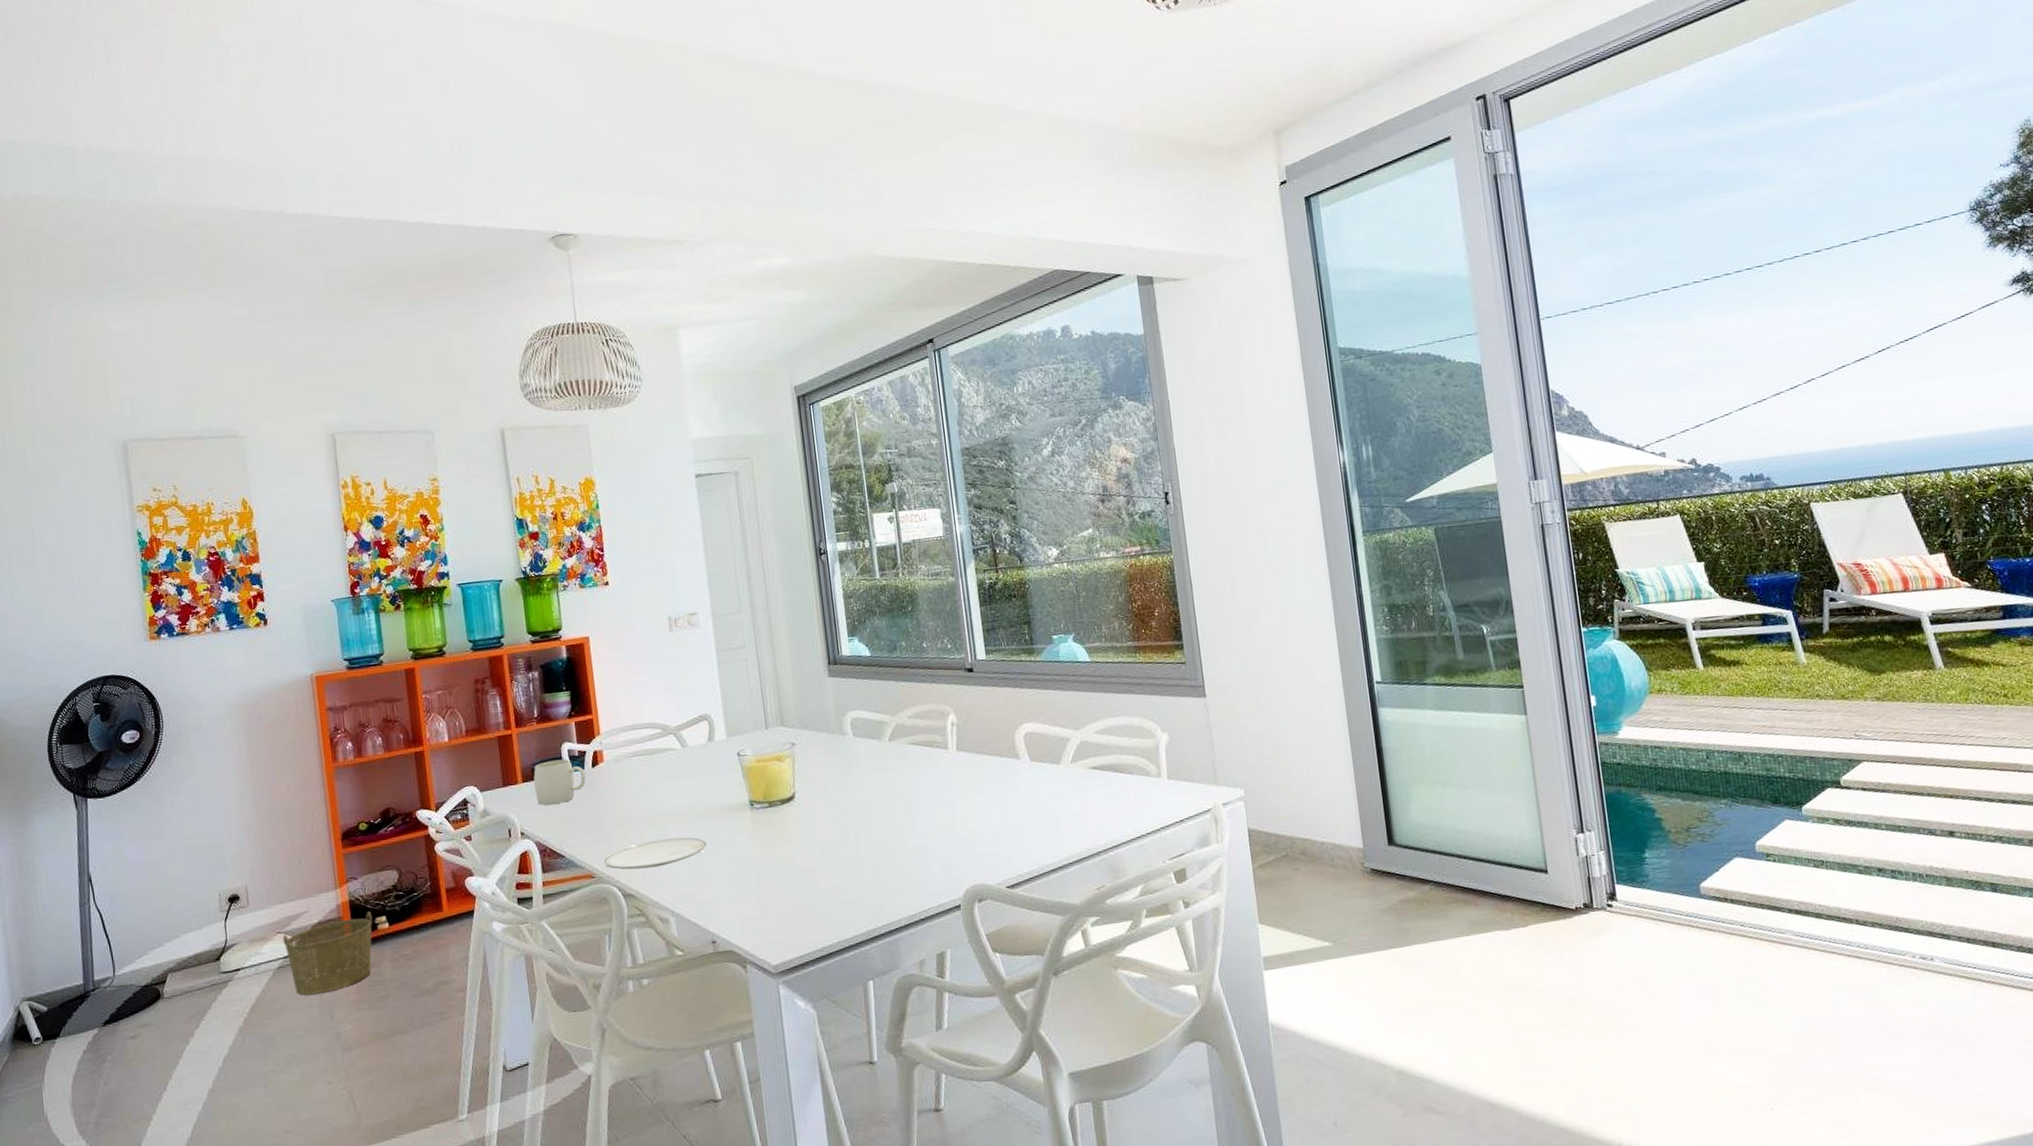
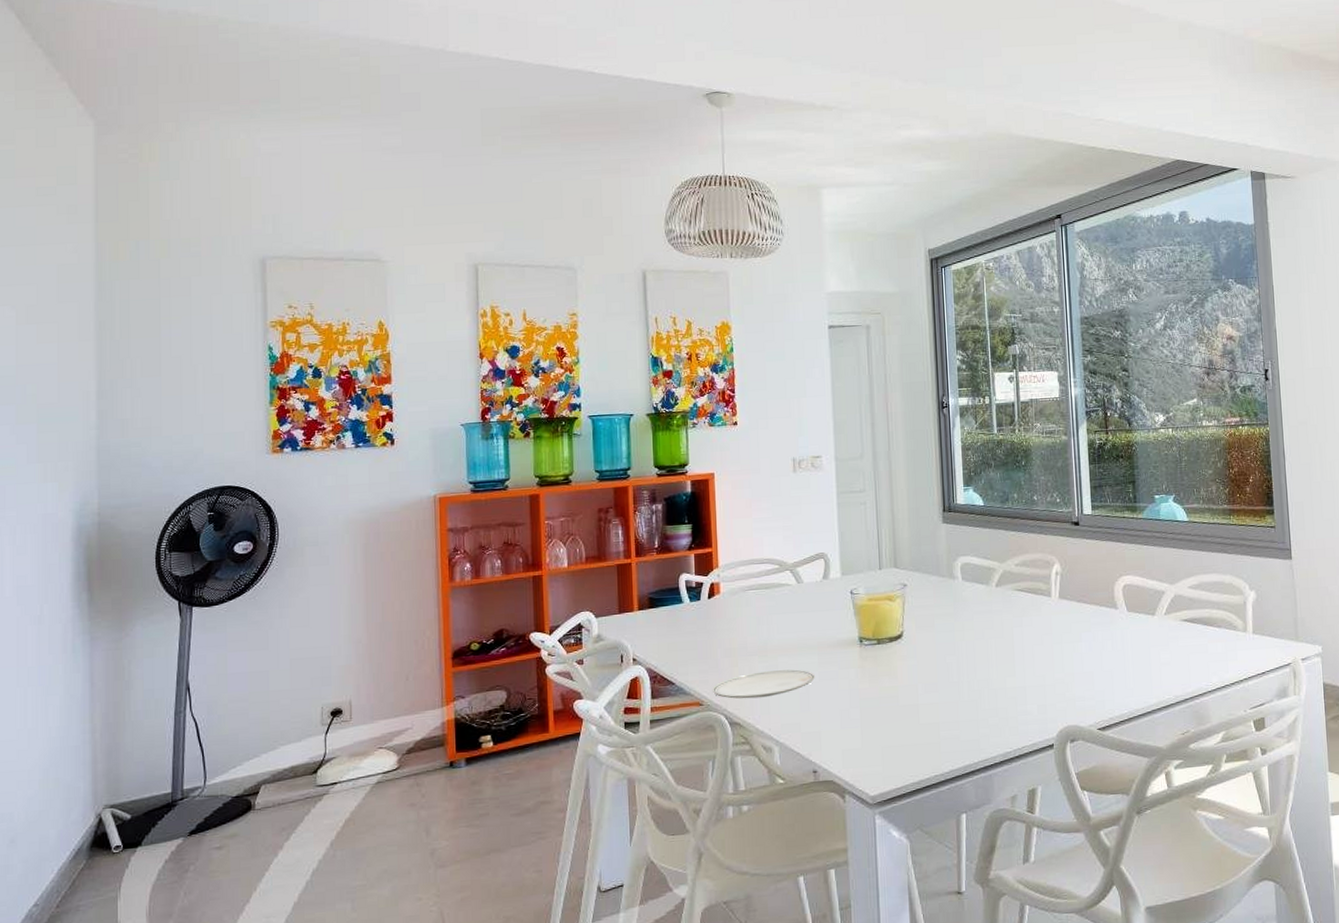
basket: present [282,911,373,995] -> none [383,730,477,811]
mug: present [533,759,586,805] -> none [649,589,701,633]

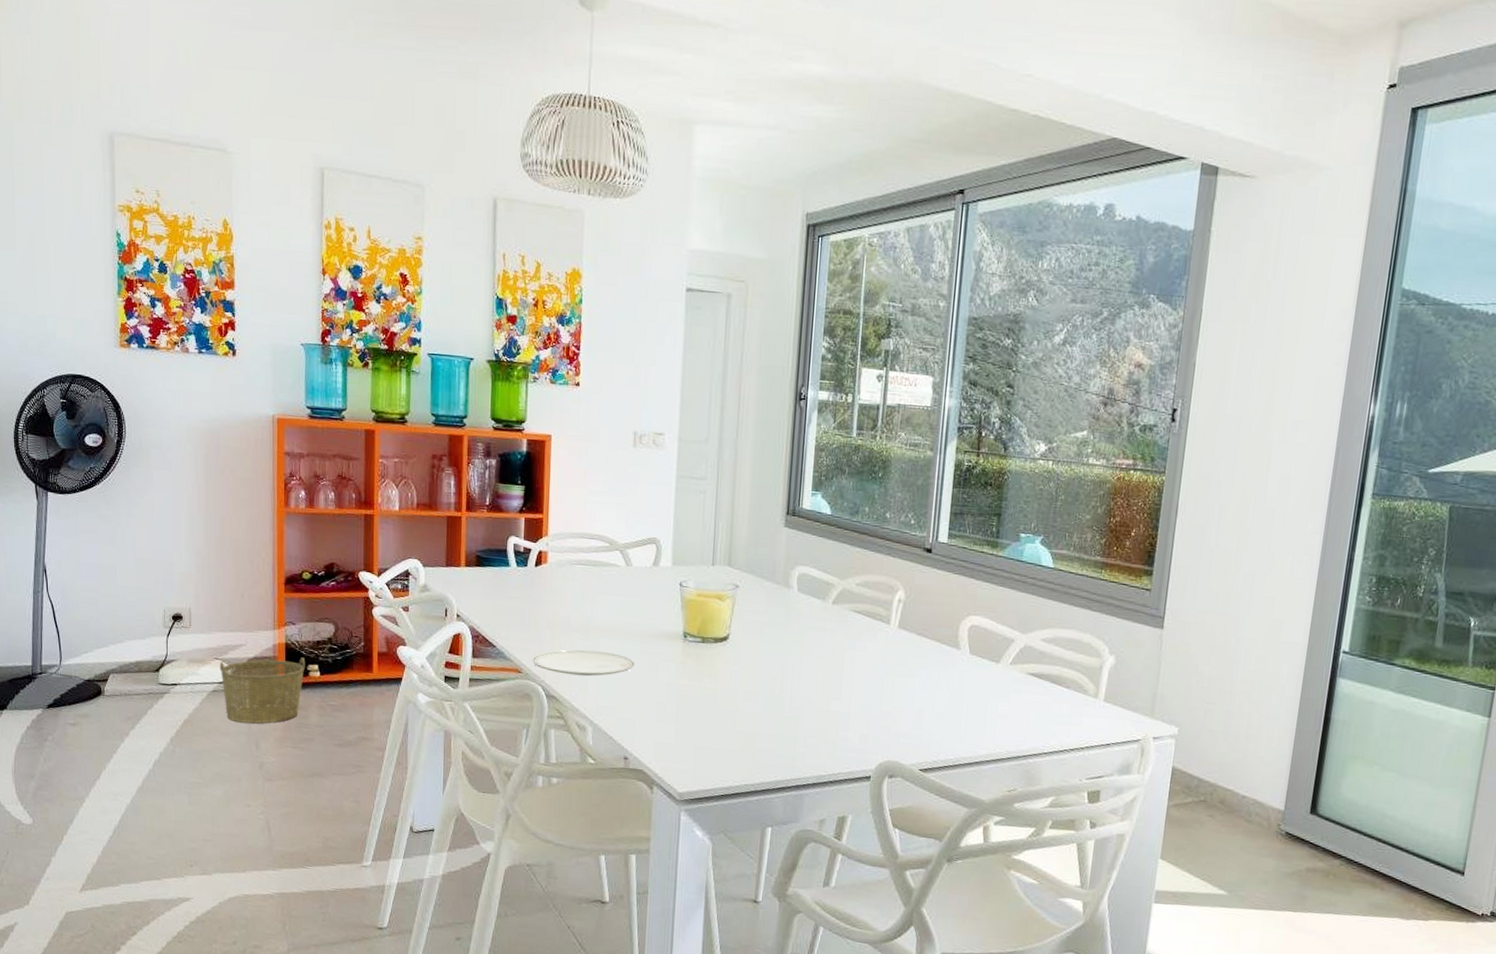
basket: none [383,730,477,811] -> present [219,657,305,724]

